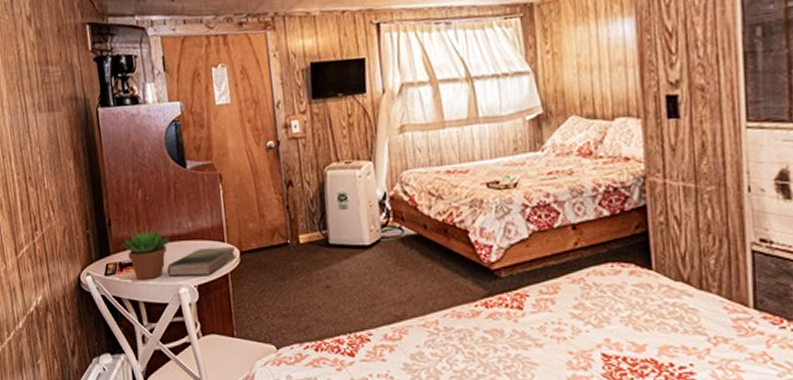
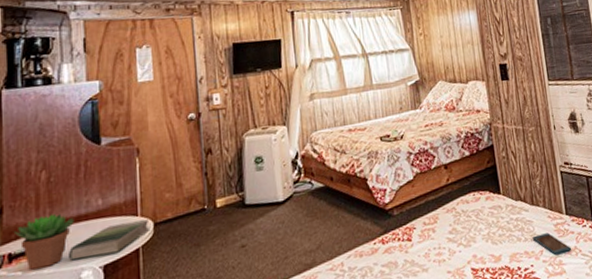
smartphone: none [695,328,758,357] -> present [532,232,572,255]

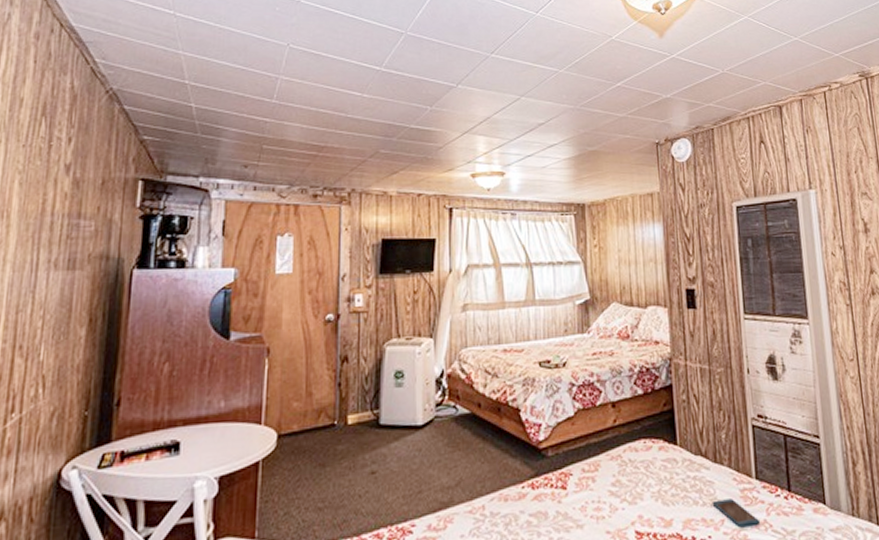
succulent plant: present [13,213,74,270] -> none [128,411,193,473]
book: present [69,219,150,261] -> none [184,429,273,467]

